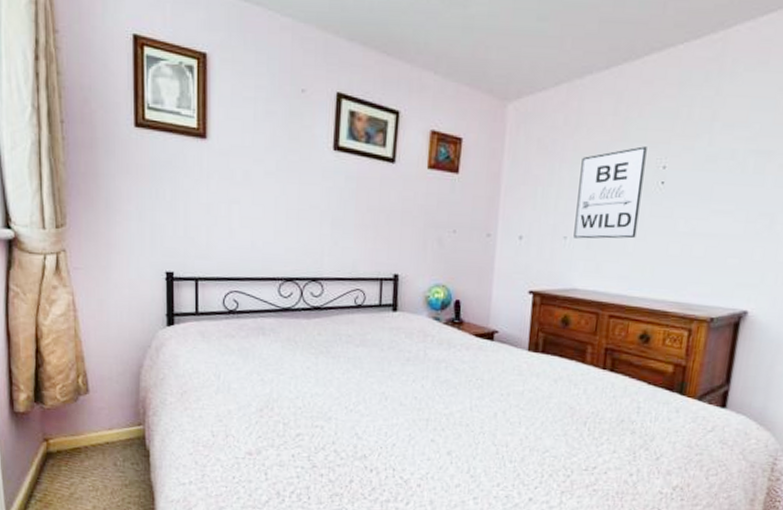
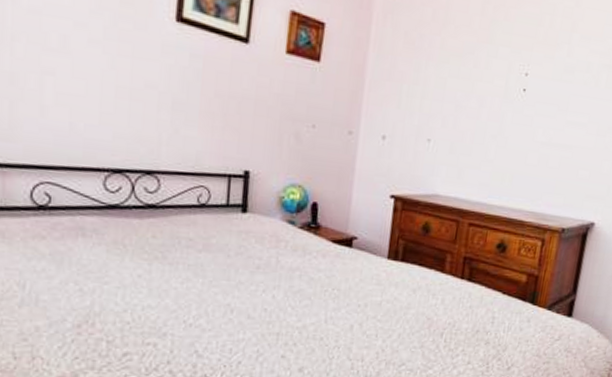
wall art: present [573,146,647,239] -> none [437,51,512,145]

